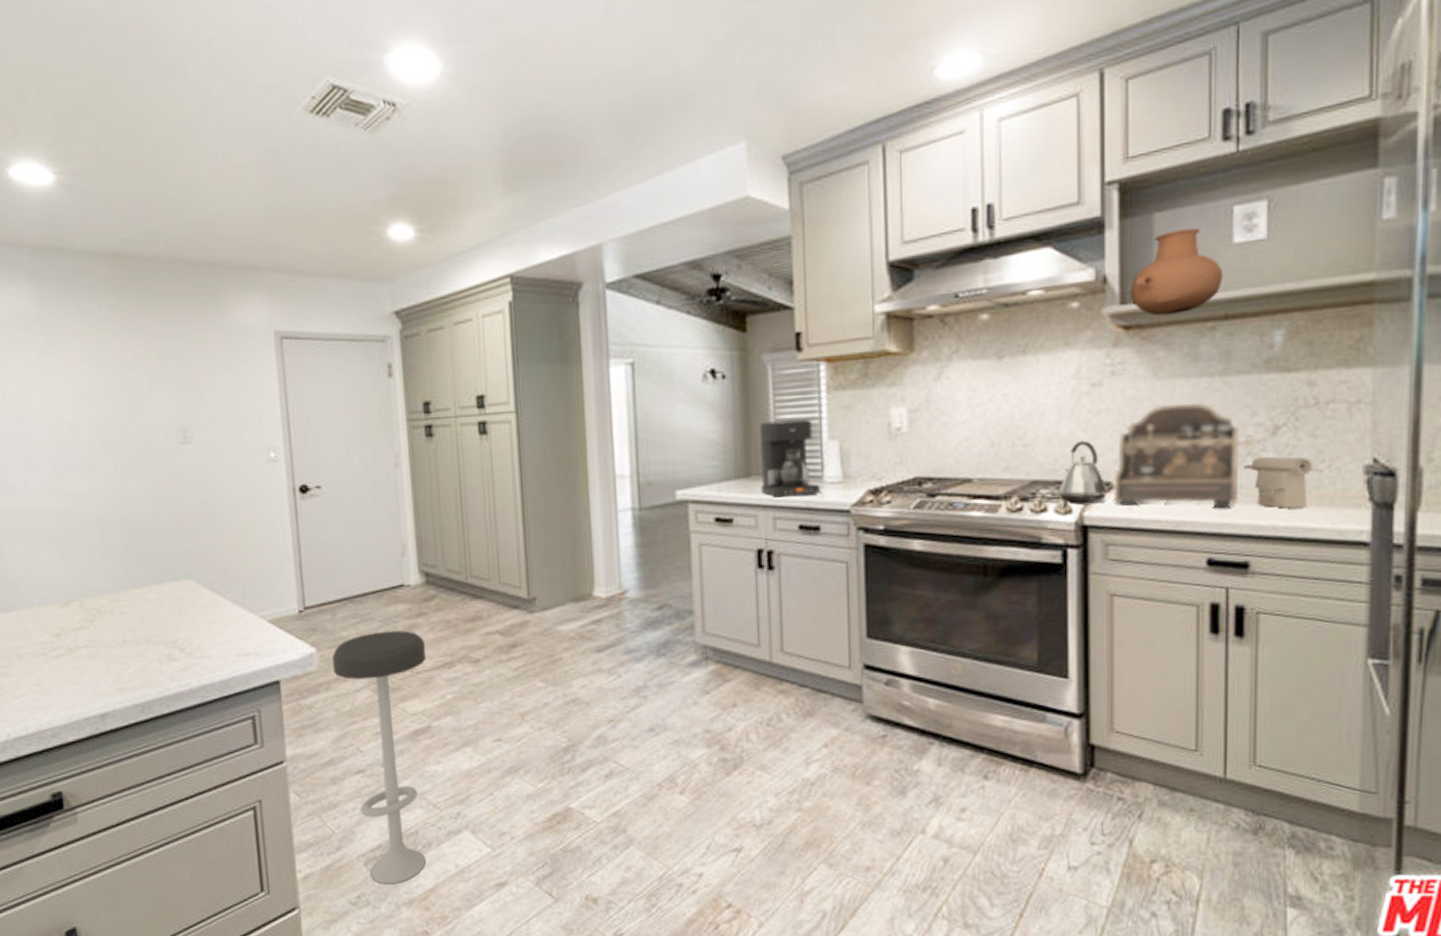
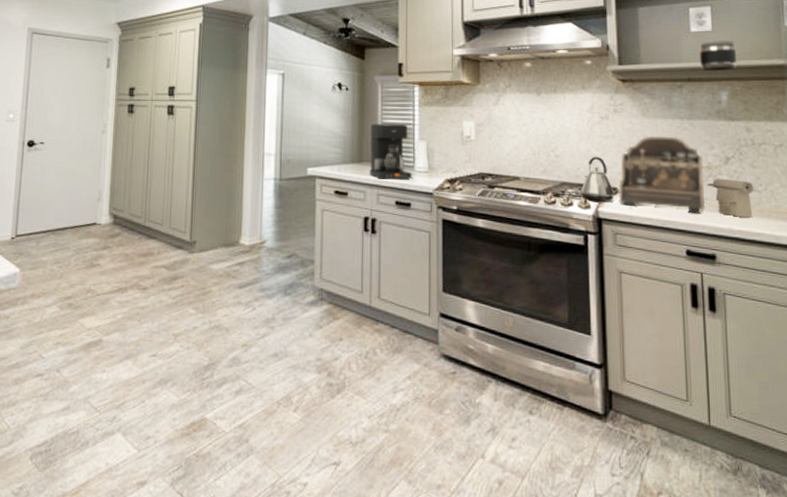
bar stool: present [332,630,427,884] -> none [31,259,106,478]
ceramic pot: present [1131,228,1224,316] -> none [625,20,686,75]
jar: none [1243,251,1302,302] -> present [699,40,736,71]

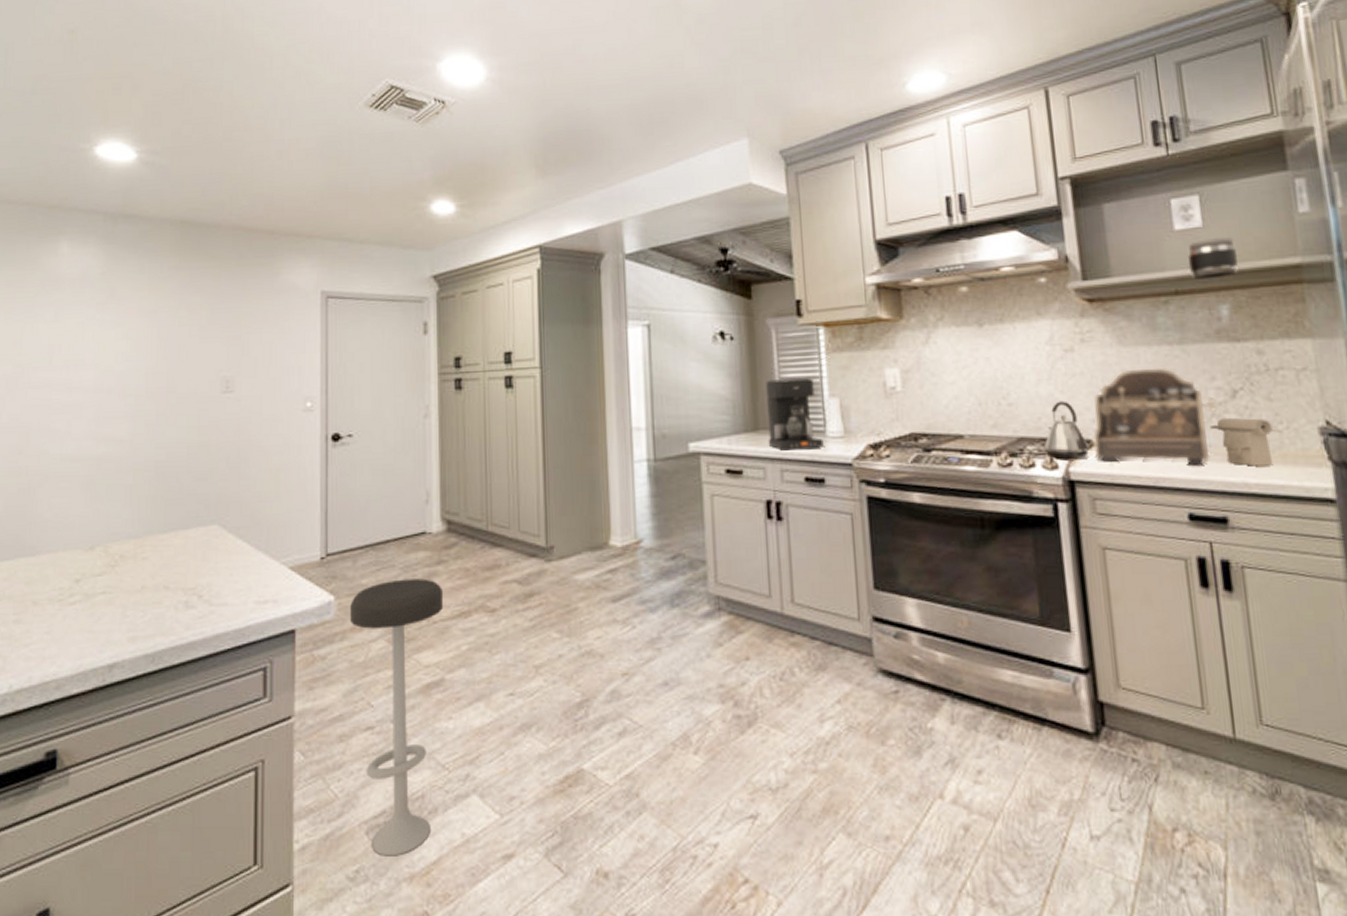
bar stool: none [31,259,106,478] -> present [350,578,444,856]

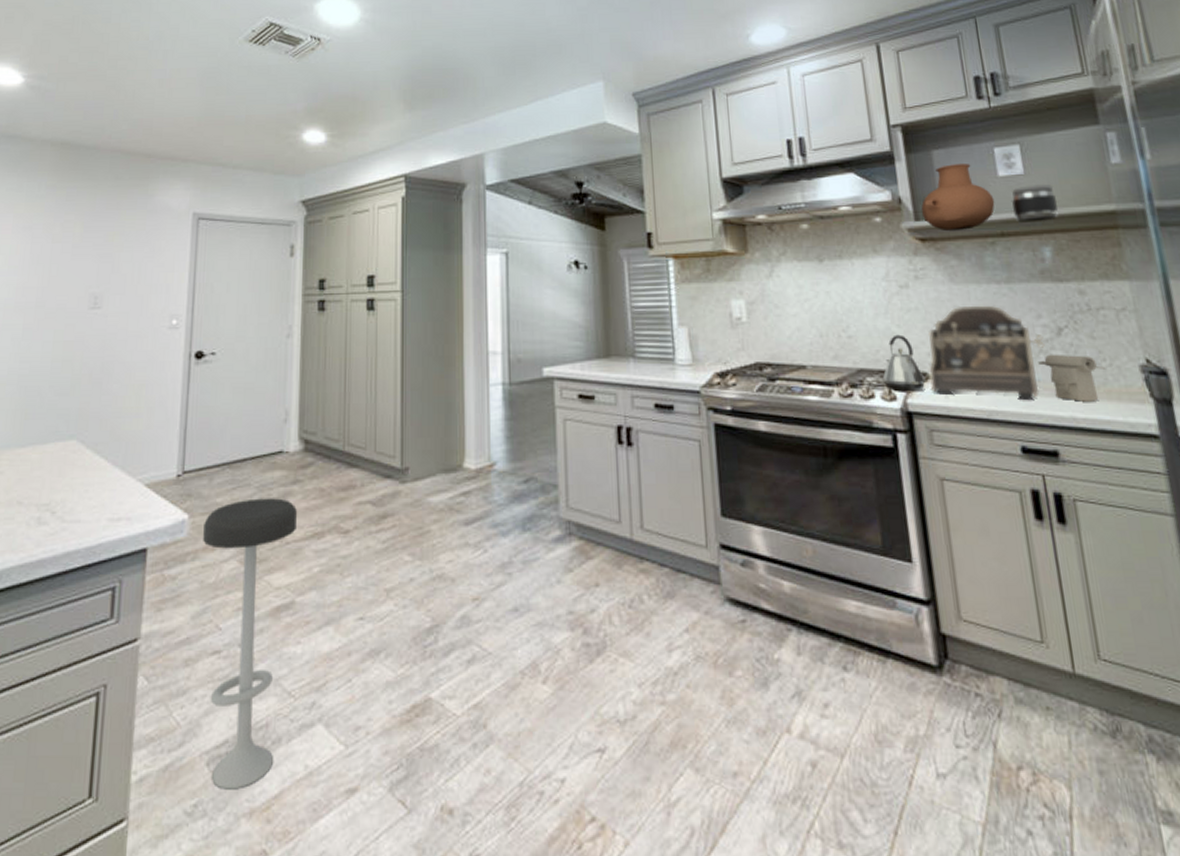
coffee maker: present [766,378,824,451] -> none [618,307,673,377]
ceramic pot: none [1090,217,1170,291] -> present [921,164,995,232]

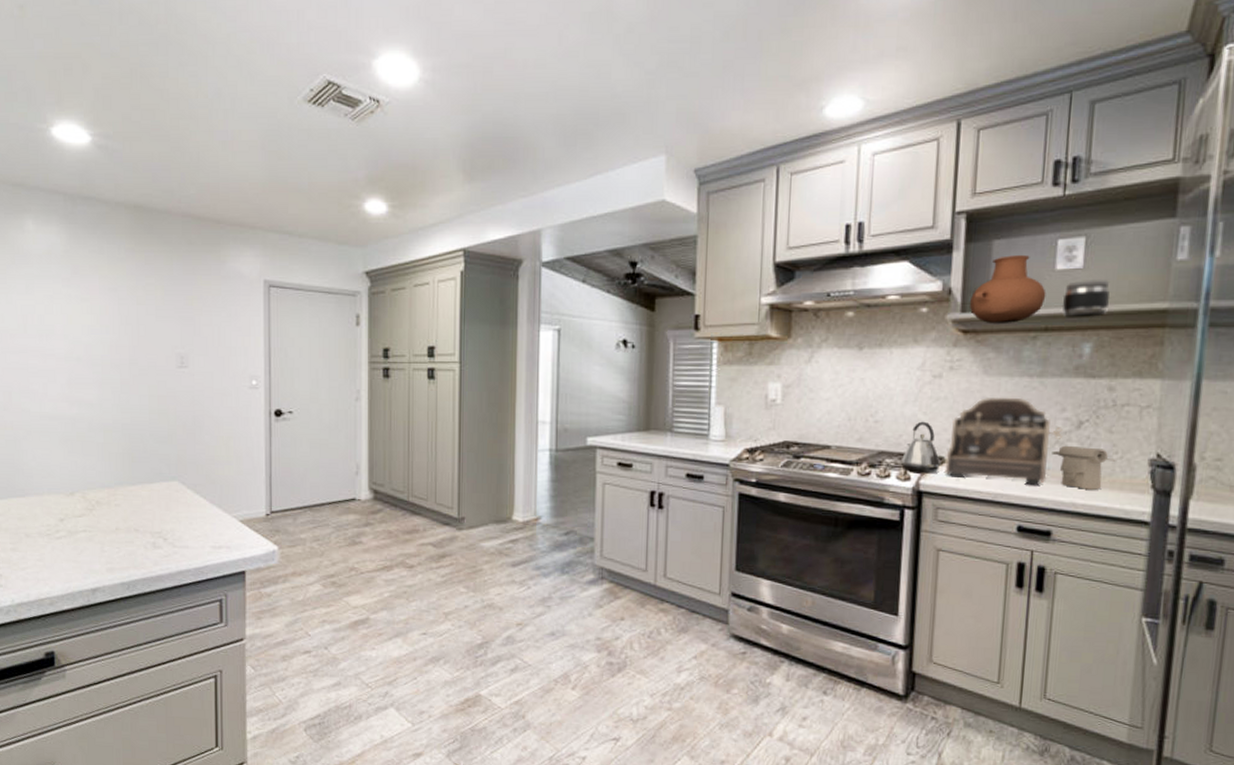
bar stool: present [203,498,298,790] -> none [291,536,370,749]

